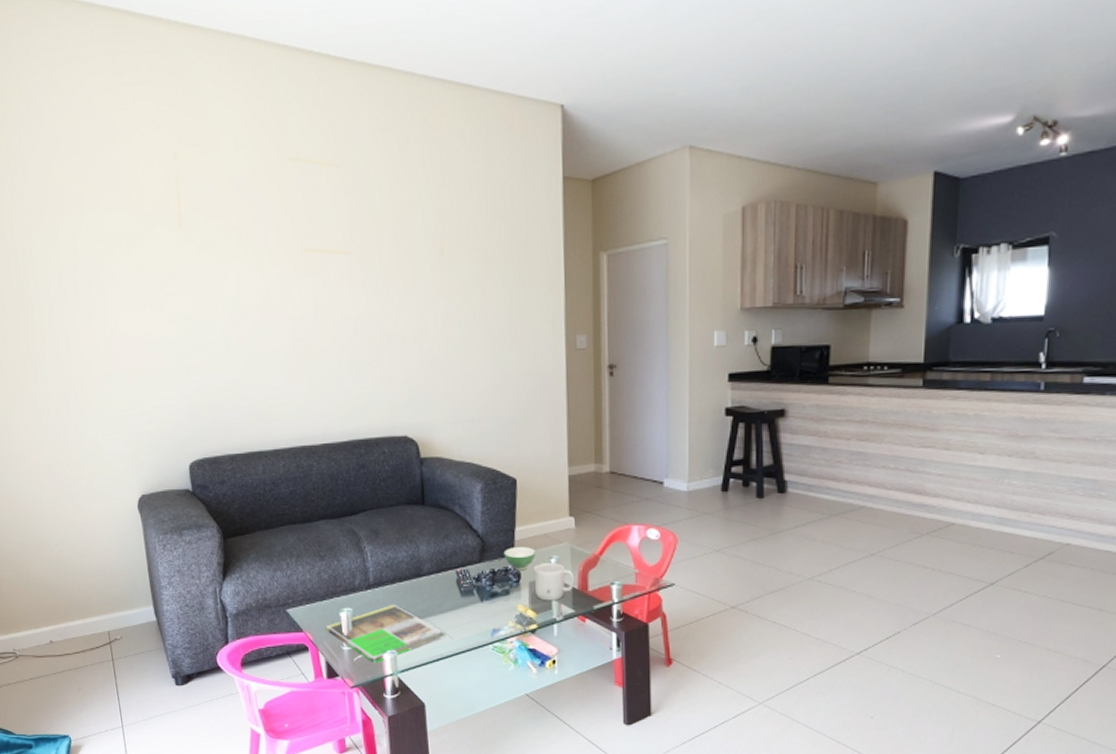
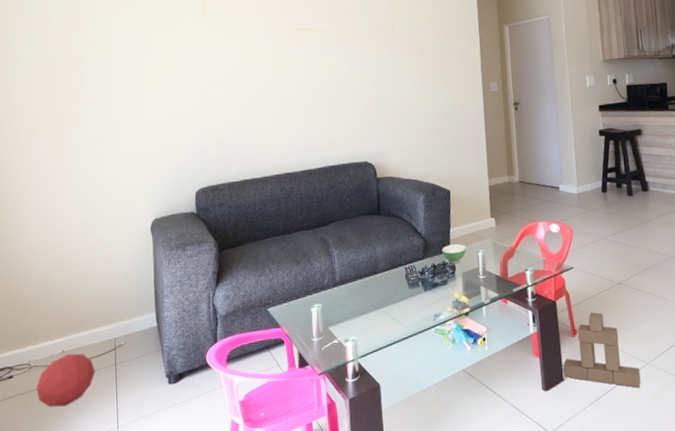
ball: none [26,644,91,700] -> present [36,353,95,407]
magazine: present [326,604,446,664] -> none [300,298,397,352]
mug: present [533,563,575,601] -> none [465,256,498,288]
toy blocks: none [652,640,749,730] -> present [563,312,641,388]

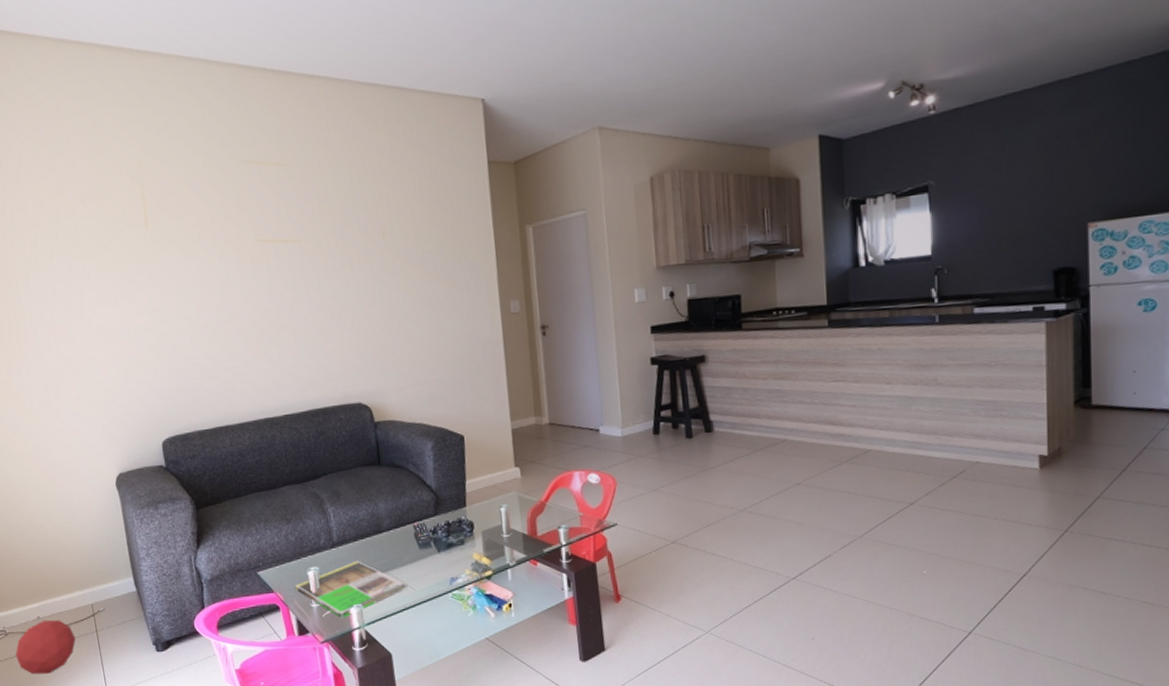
magazine: none [300,298,397,352] -> present [295,560,407,619]
bowl: present [442,243,468,264] -> none [456,497,488,522]
toy blocks: present [563,312,641,388] -> none [604,575,698,659]

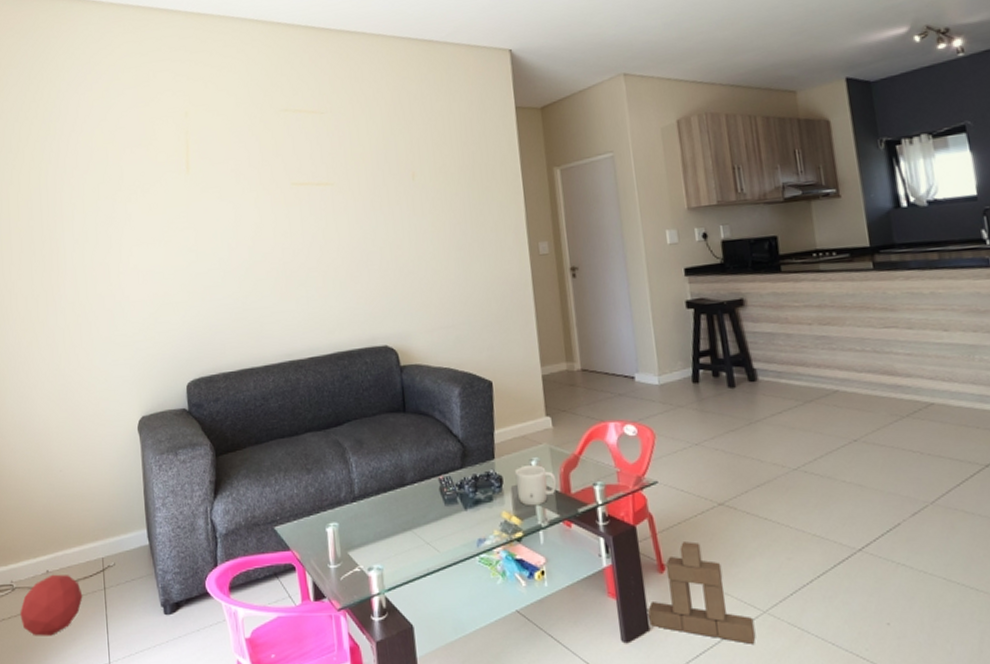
magazine: present [295,560,407,619] -> none [313,516,431,583]
mug: none [485,511,525,548] -> present [514,465,558,507]
toy blocks: none [604,575,698,659] -> present [648,541,756,644]

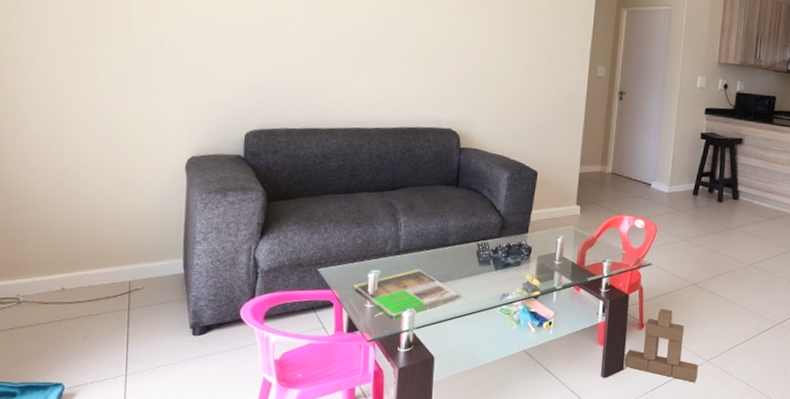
ball: present [20,574,83,636] -> none [25,292,103,348]
magazine: none [313,516,431,583] -> present [353,269,461,321]
mug: present [514,465,558,507] -> none [542,241,575,273]

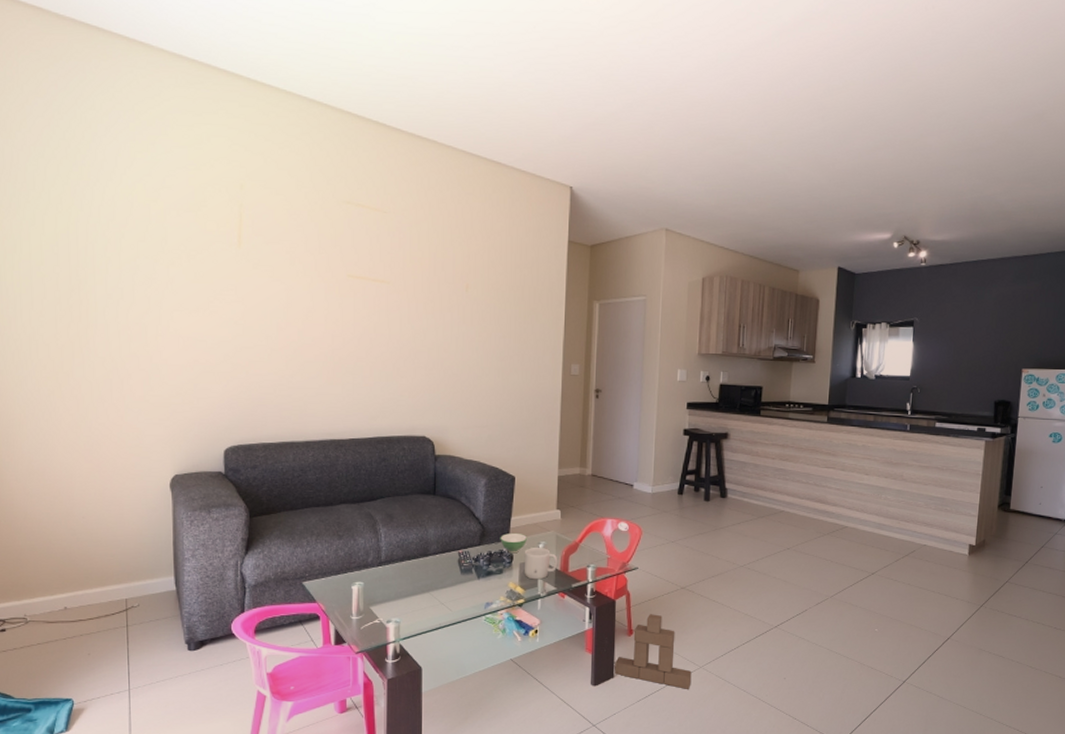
magazine: present [353,269,461,321] -> none [338,579,445,632]
bowl: none [519,226,547,247] -> present [500,532,528,554]
mug: none [542,241,575,273] -> present [524,548,558,580]

